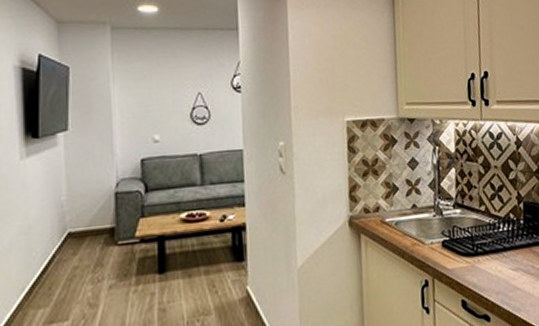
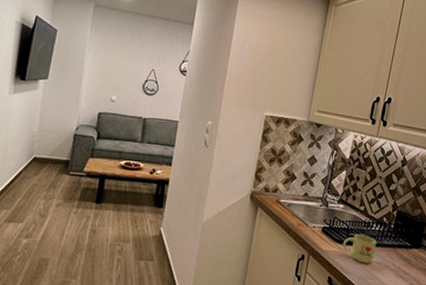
mug: none [469,239,509,275] -> present [343,234,376,264]

